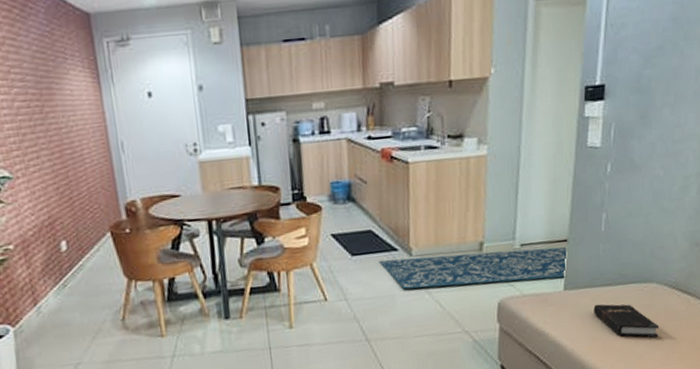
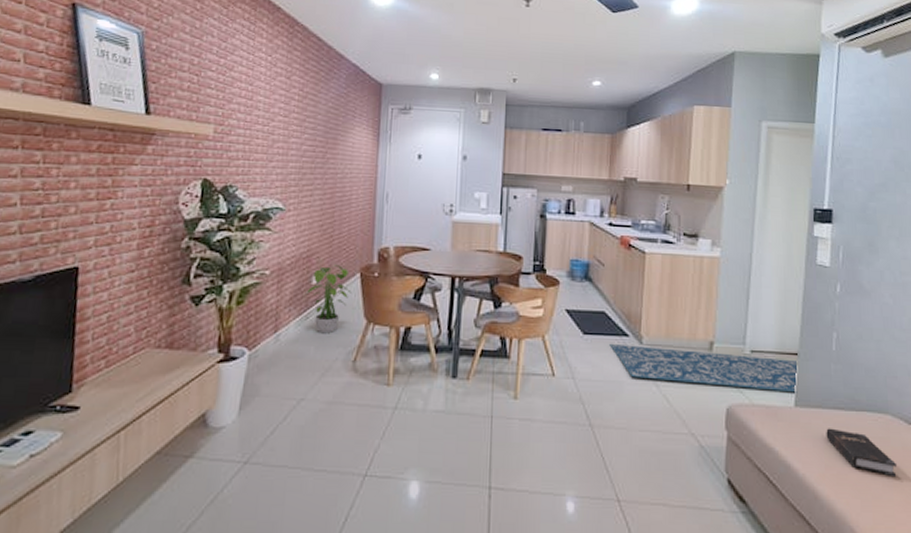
potted plant: none [57,227,106,299] -> present [306,265,352,334]

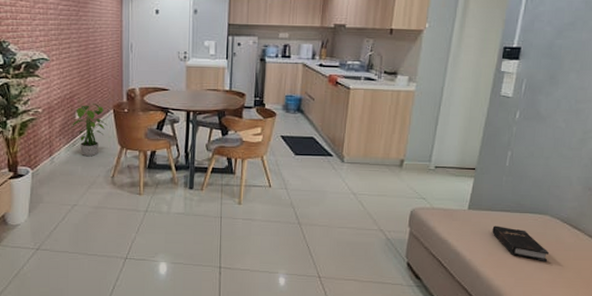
rug: present [610,343,798,393] -> none [316,162,473,199]

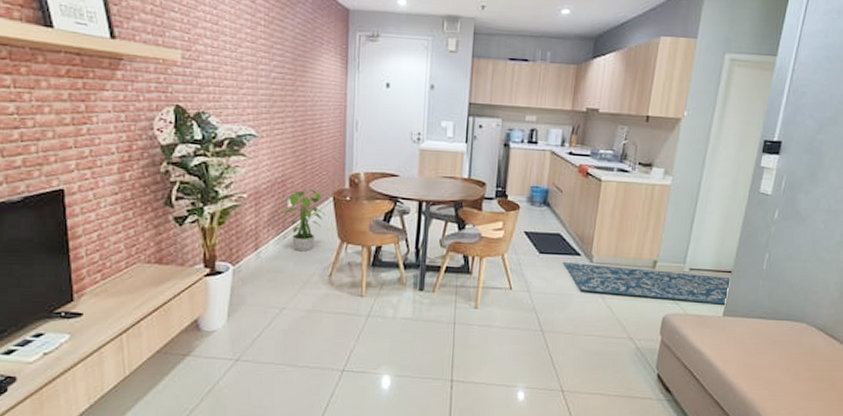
rug: none [316,162,473,199] -> present [563,261,729,305]
hardback book: present [492,225,550,262] -> none [747,334,805,374]

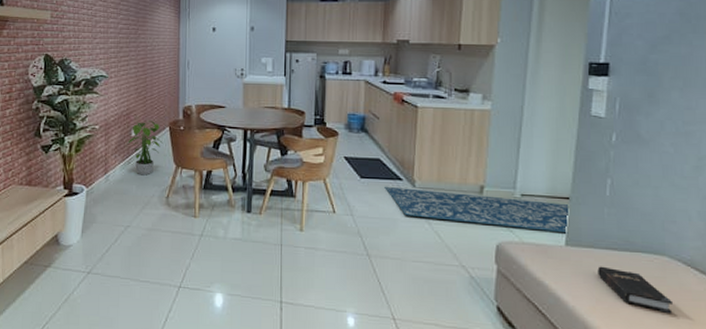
hardback book: none [747,334,805,374] -> present [597,266,674,314]

